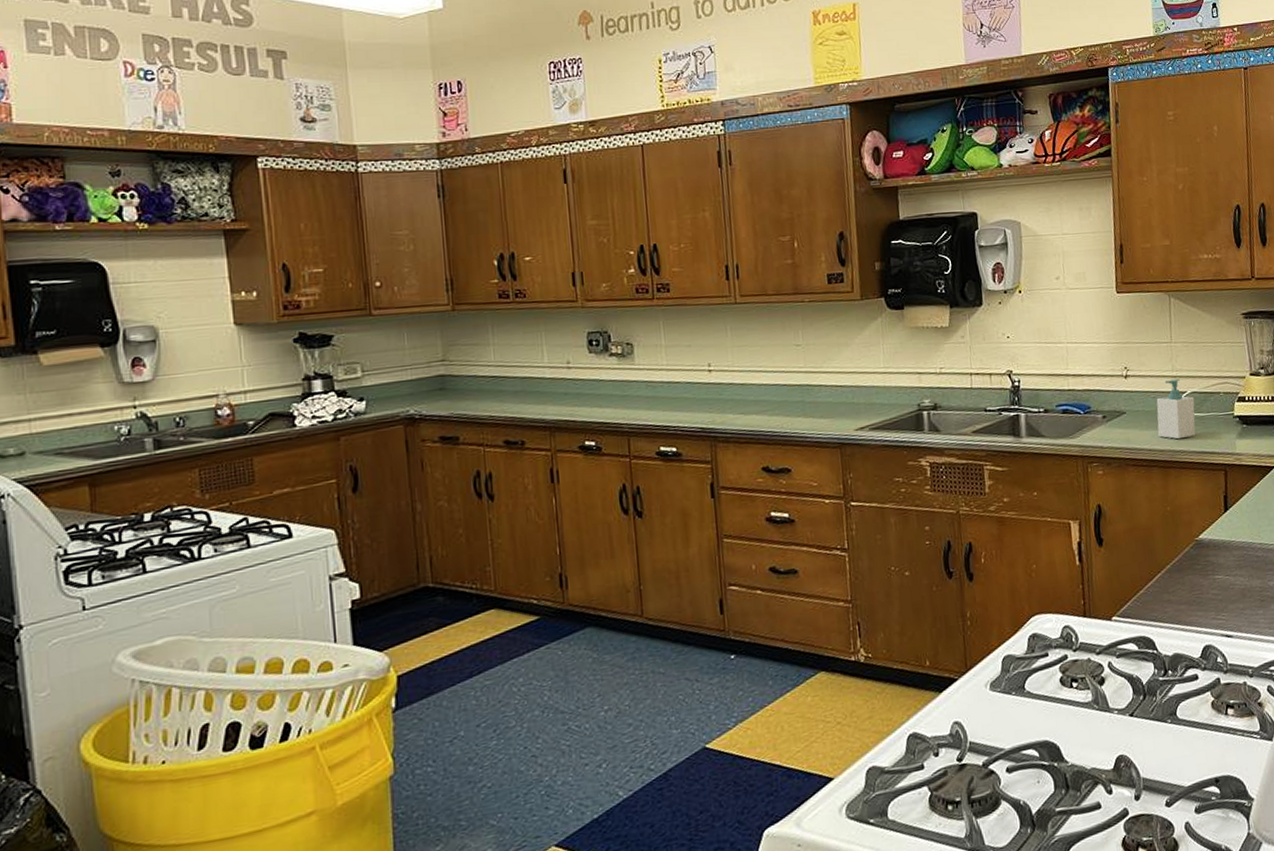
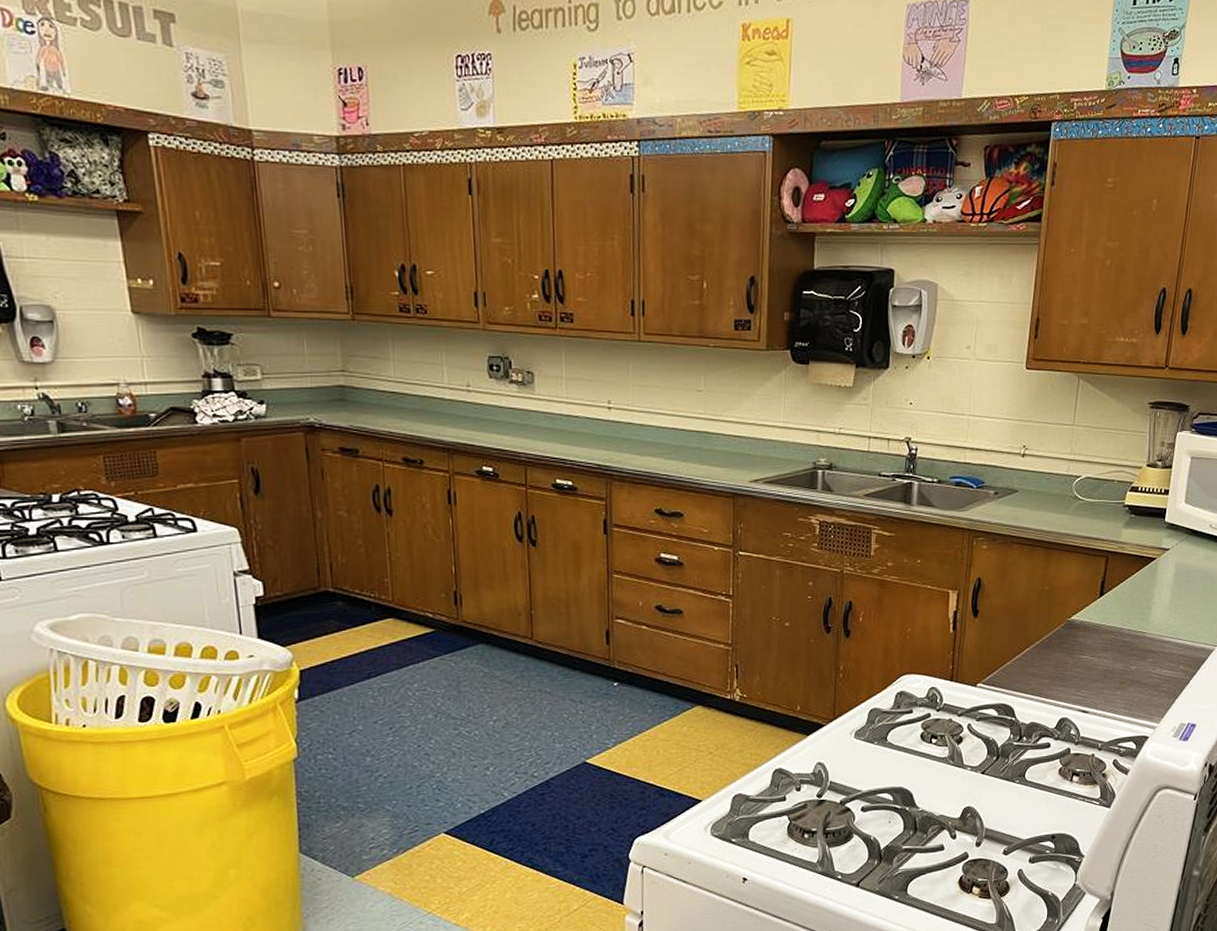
soap bottle: present [1156,378,1196,440] -> none [1046,462,1088,523]

